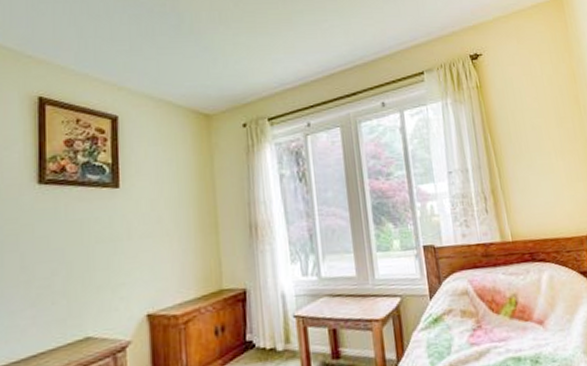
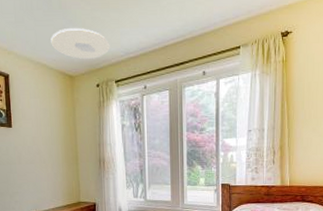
ceiling light: none [179,56,260,93] -> present [51,28,110,59]

